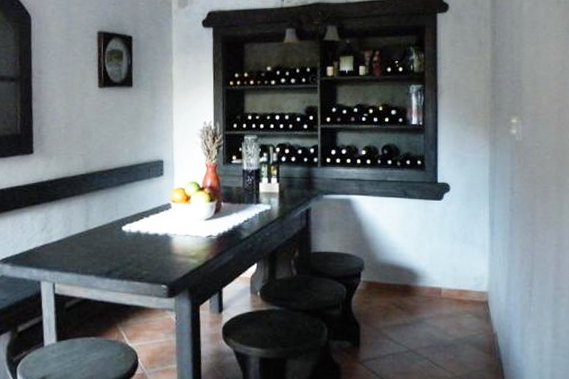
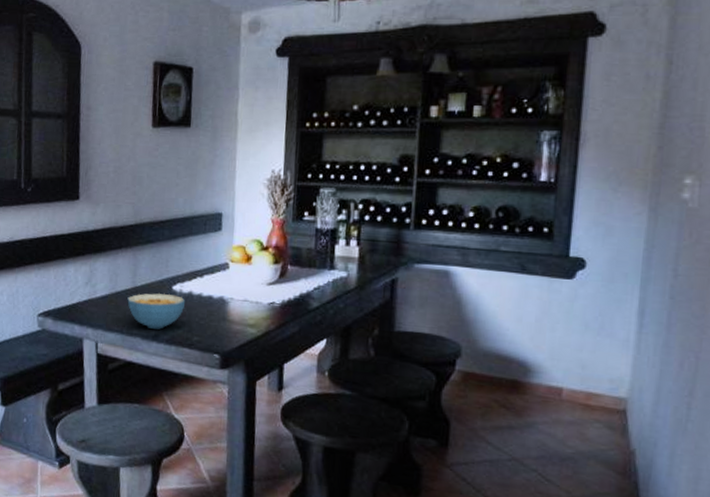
cereal bowl: none [81,234,135,267] -> present [127,293,186,330]

